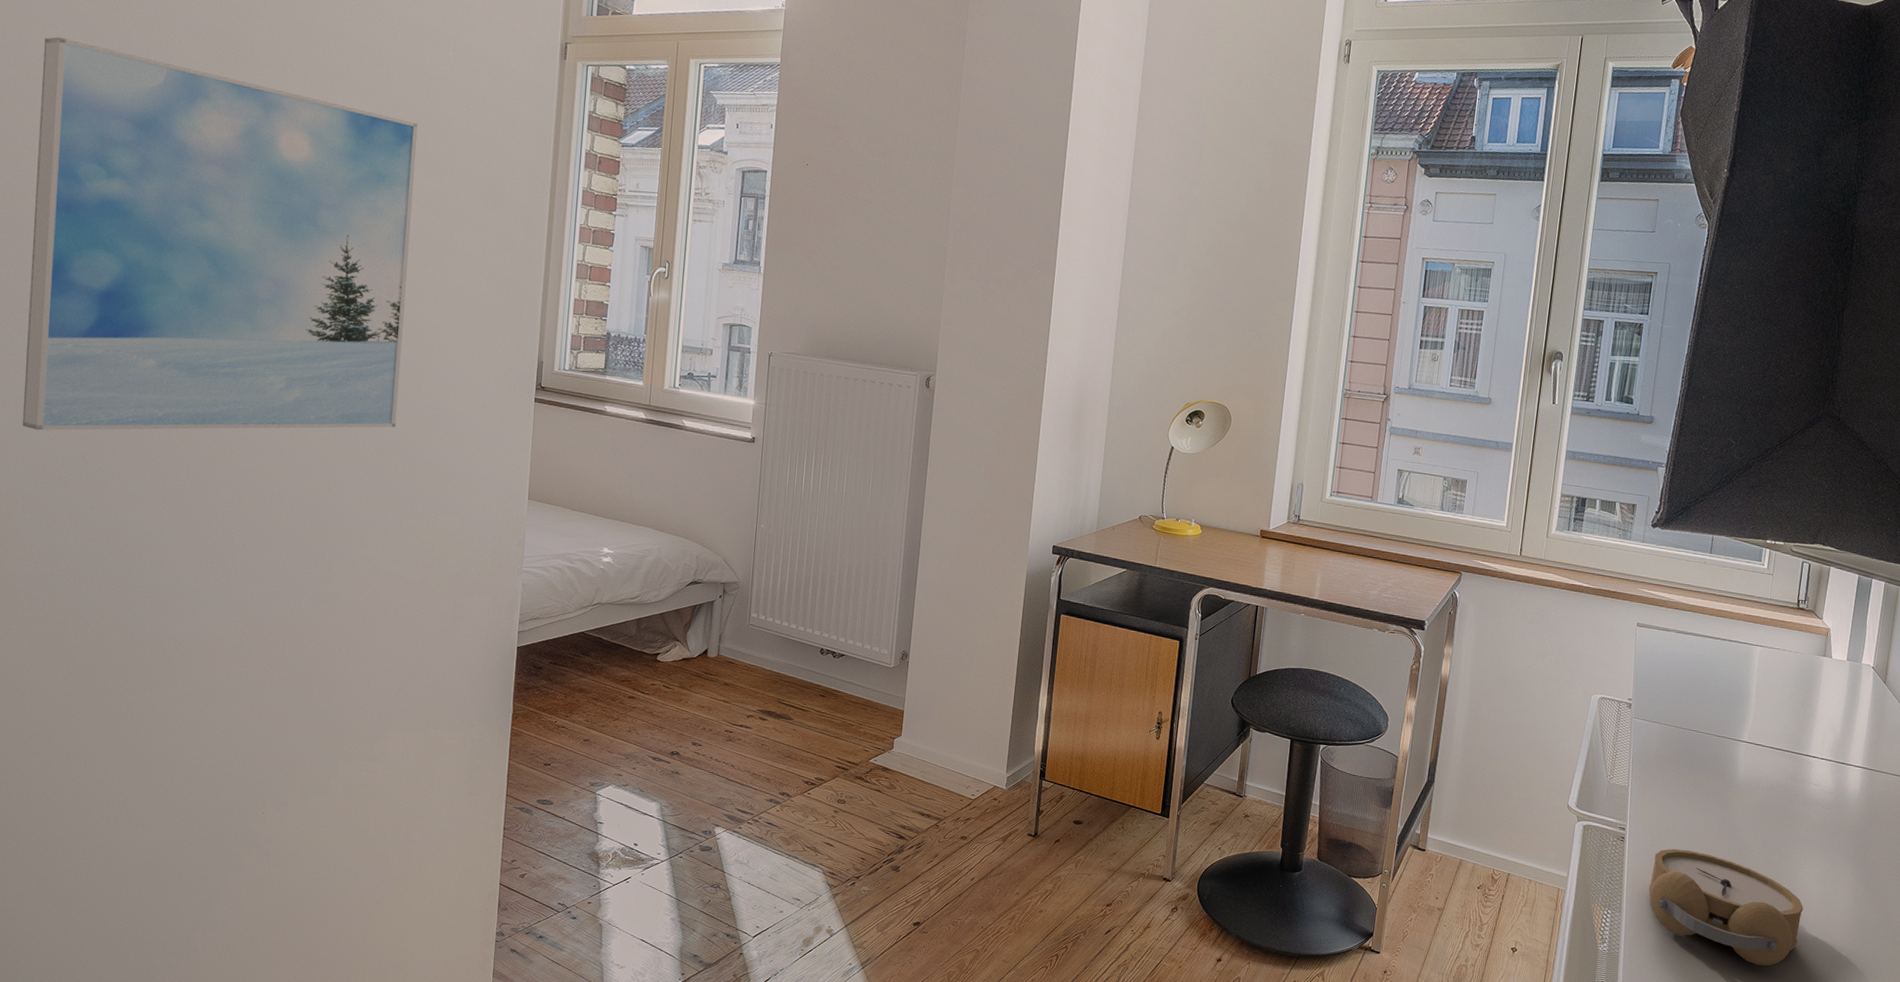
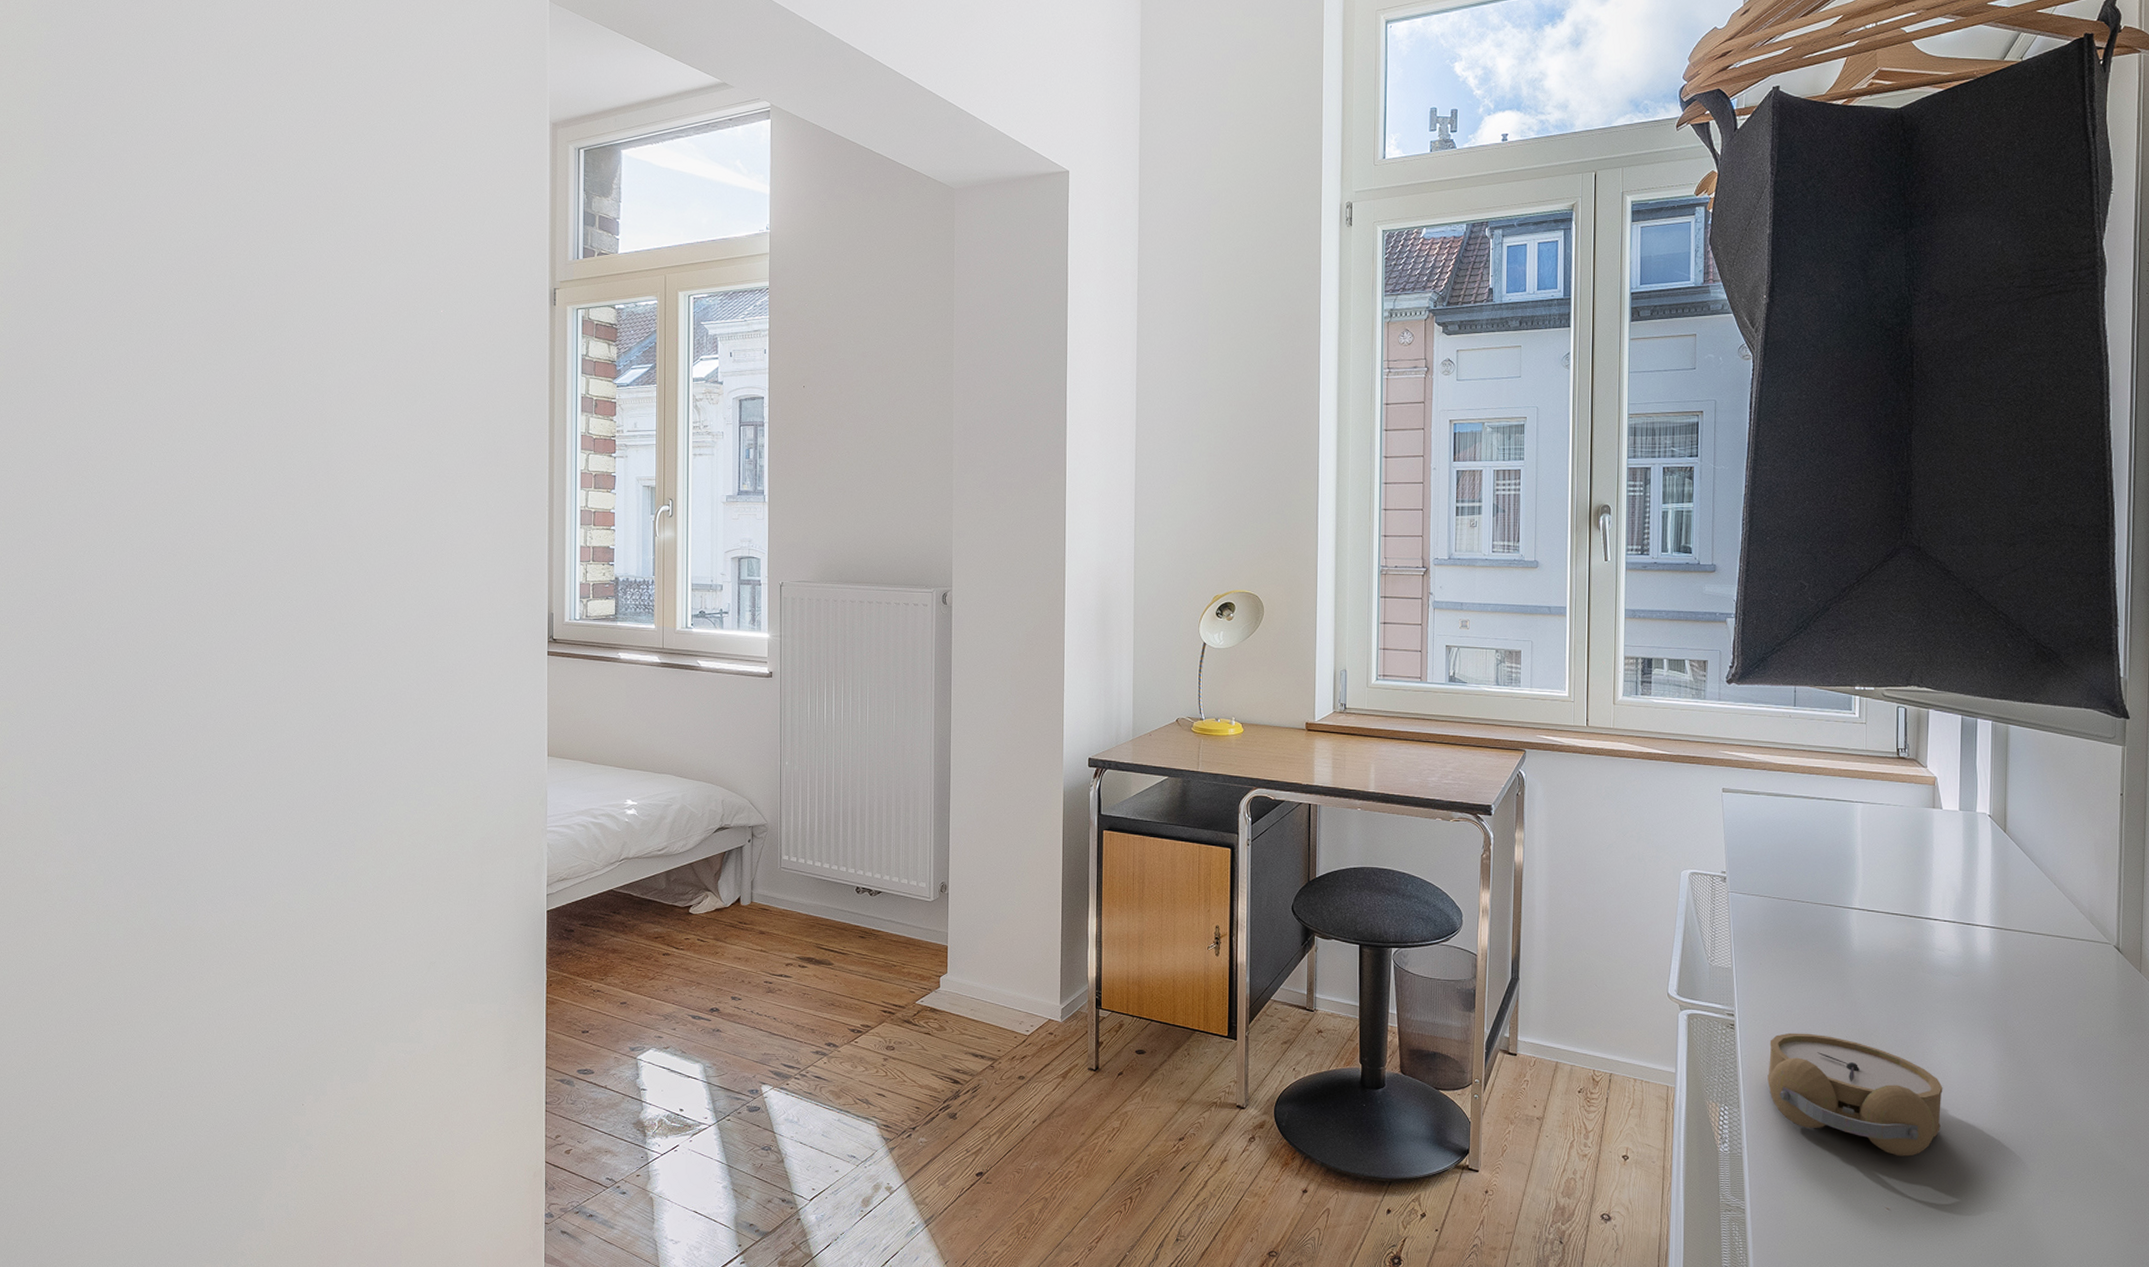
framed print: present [22,37,418,431] -> none [46,334,415,729]

